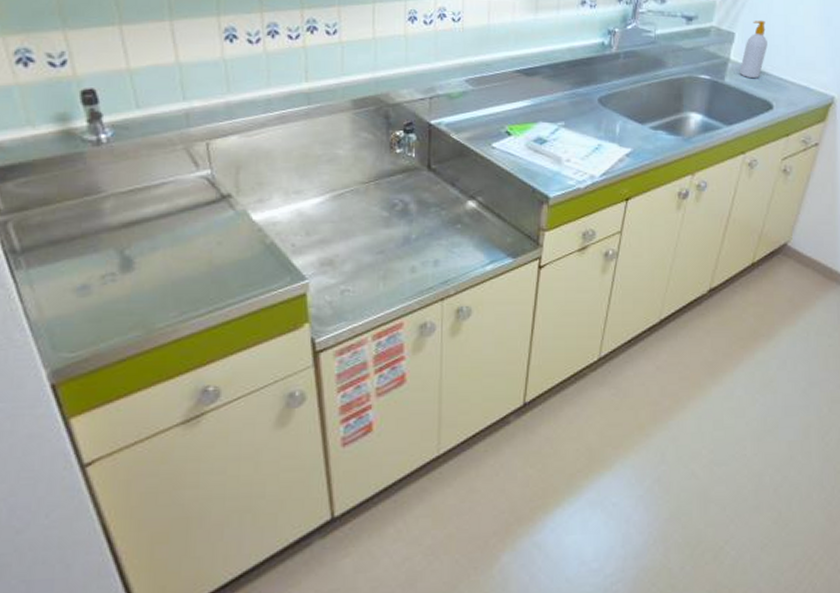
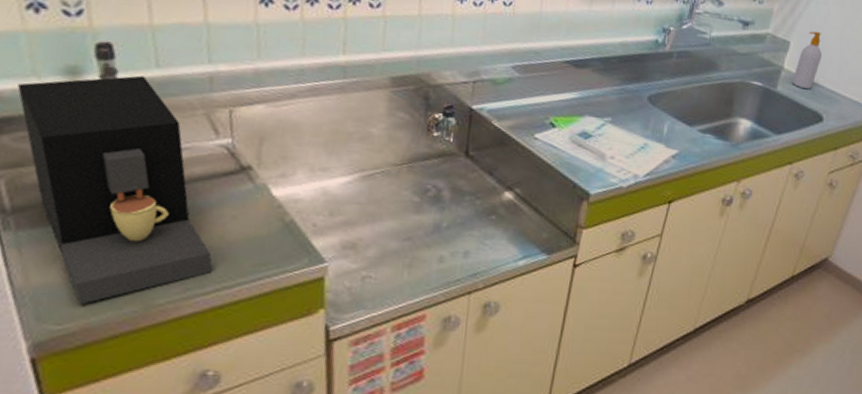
coffee maker: none [16,117,204,333] -> present [17,75,213,305]

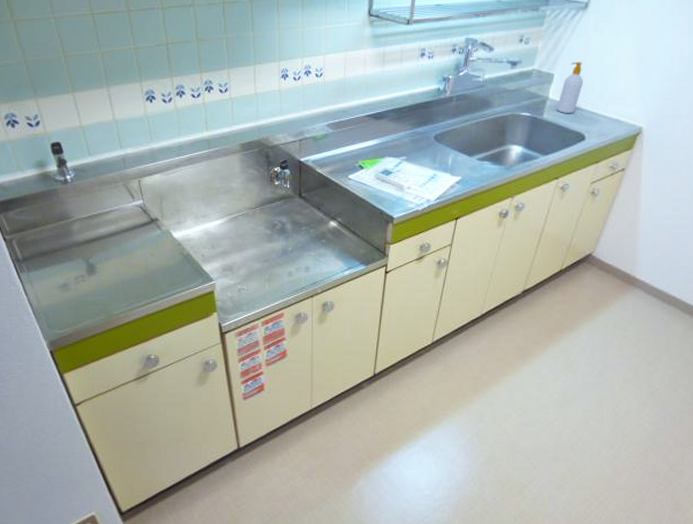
coffee maker: present [17,75,213,305] -> none [12,163,143,317]

